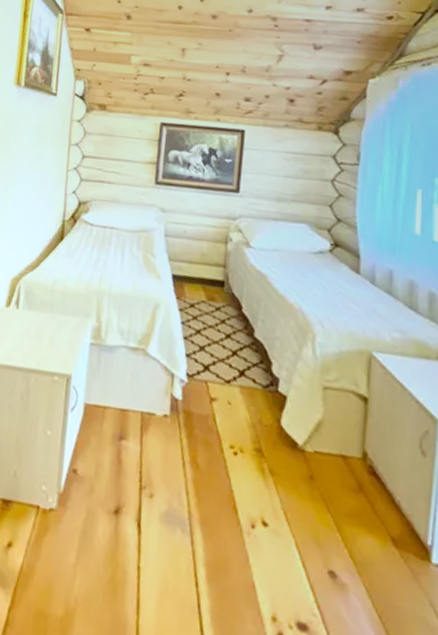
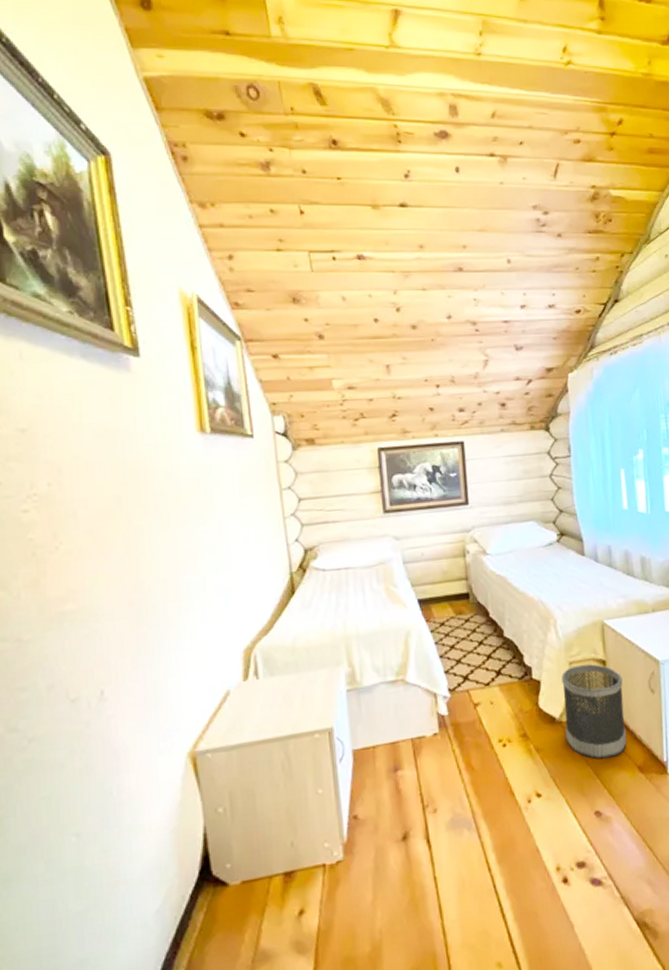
wastebasket: none [306,392,386,515] -> present [561,664,627,759]

